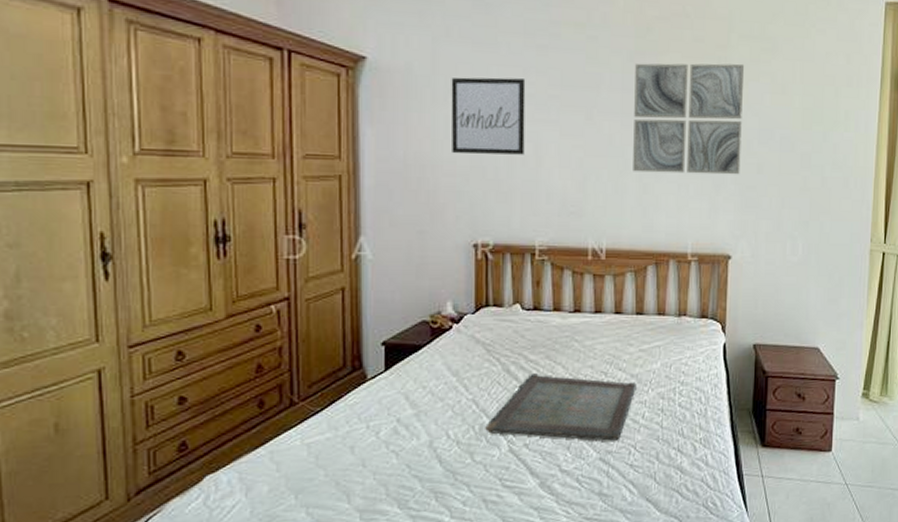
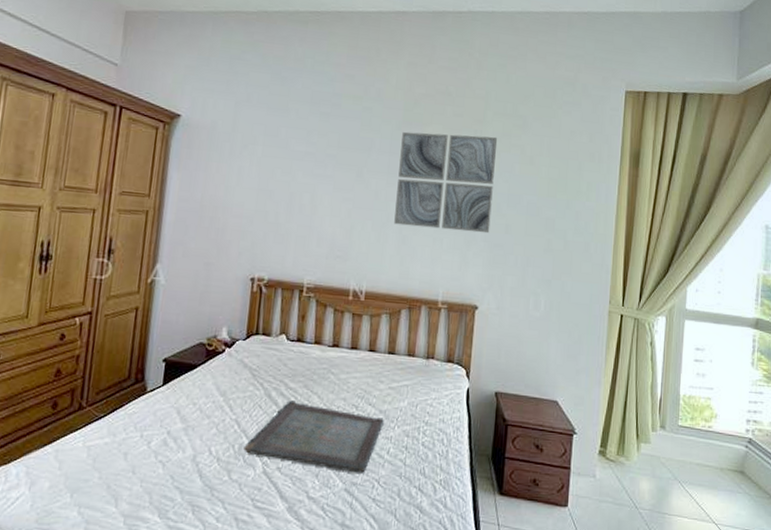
wall art: present [451,77,526,155] -> none [241,135,309,203]

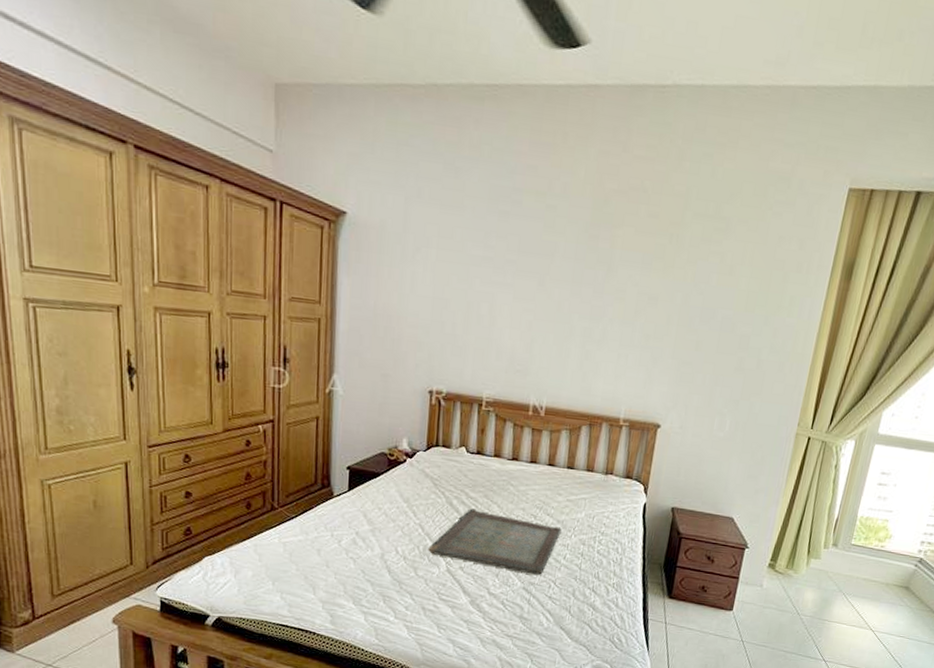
wall art: present [394,132,498,234] -> none [577,235,696,350]

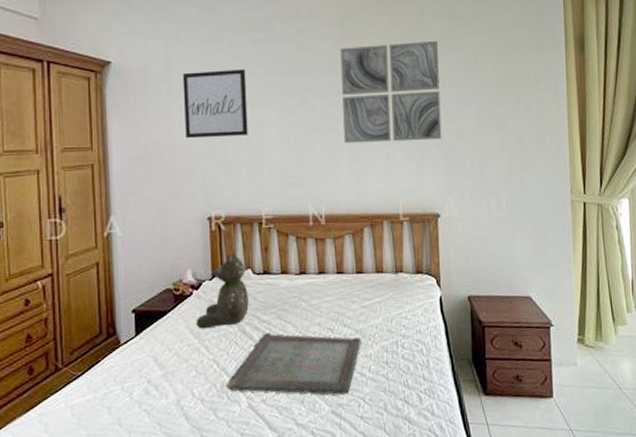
teddy bear: none [406,425,461,497] -> present [195,248,249,329]
wall art: none [416,236,487,314] -> present [182,69,248,139]
wall art: none [577,235,696,350] -> present [340,40,442,144]

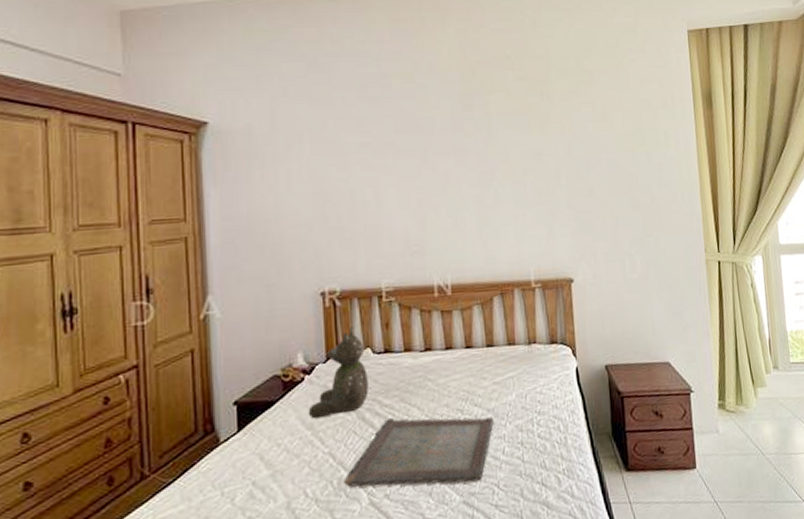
wall art: present [182,69,248,139] -> none [290,129,365,206]
wall art: present [340,40,442,144] -> none [464,96,573,207]

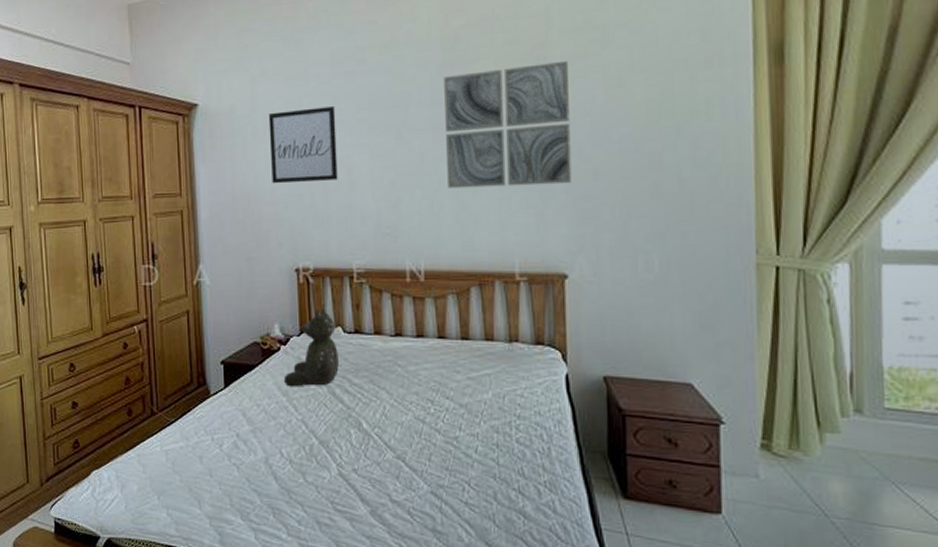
wall art: none [290,129,365,206] -> present [268,106,338,184]
serving tray: present [344,417,494,487] -> none [315,397,467,475]
wall art: none [464,96,573,207] -> present [444,60,572,189]

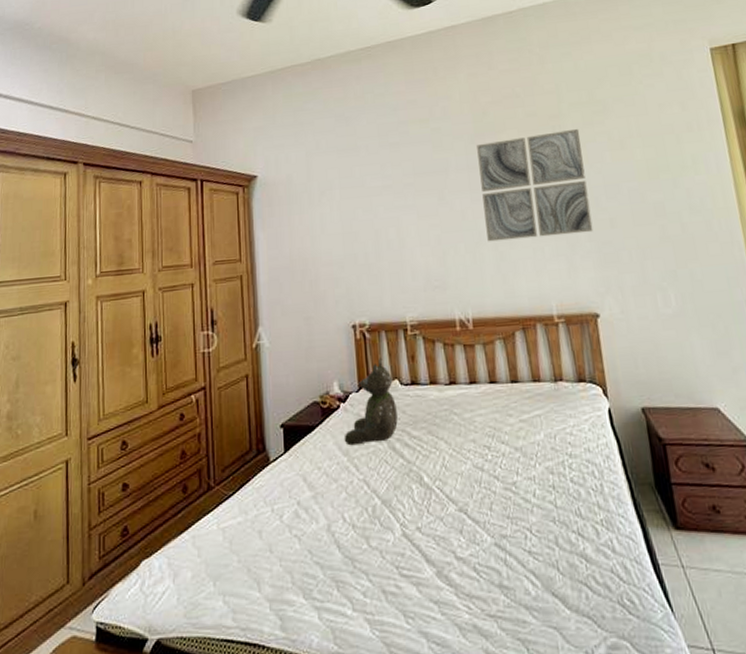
wall art: present [268,106,338,184] -> none [323,173,389,246]

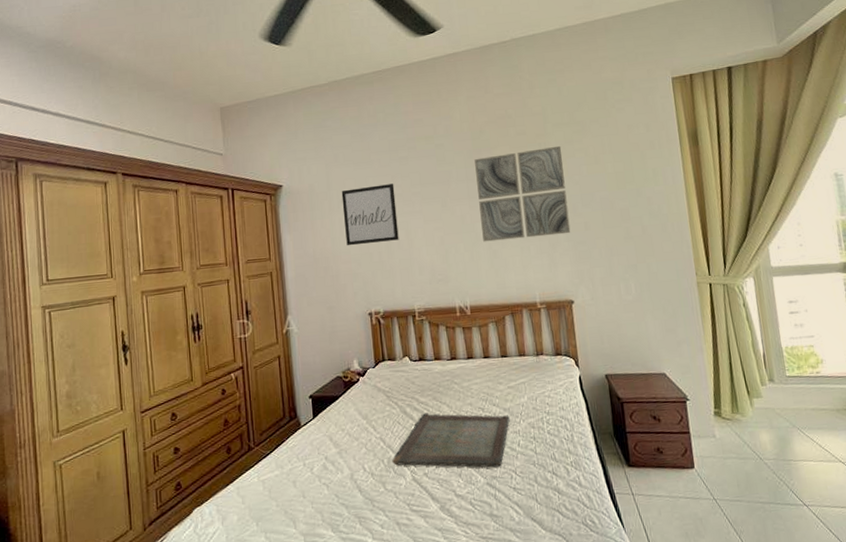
wall art: none [323,173,389,246] -> present [341,183,399,246]
teddy bear: present [344,357,398,446] -> none [363,339,408,411]
serving tray: none [377,450,523,524] -> present [392,413,510,468]

